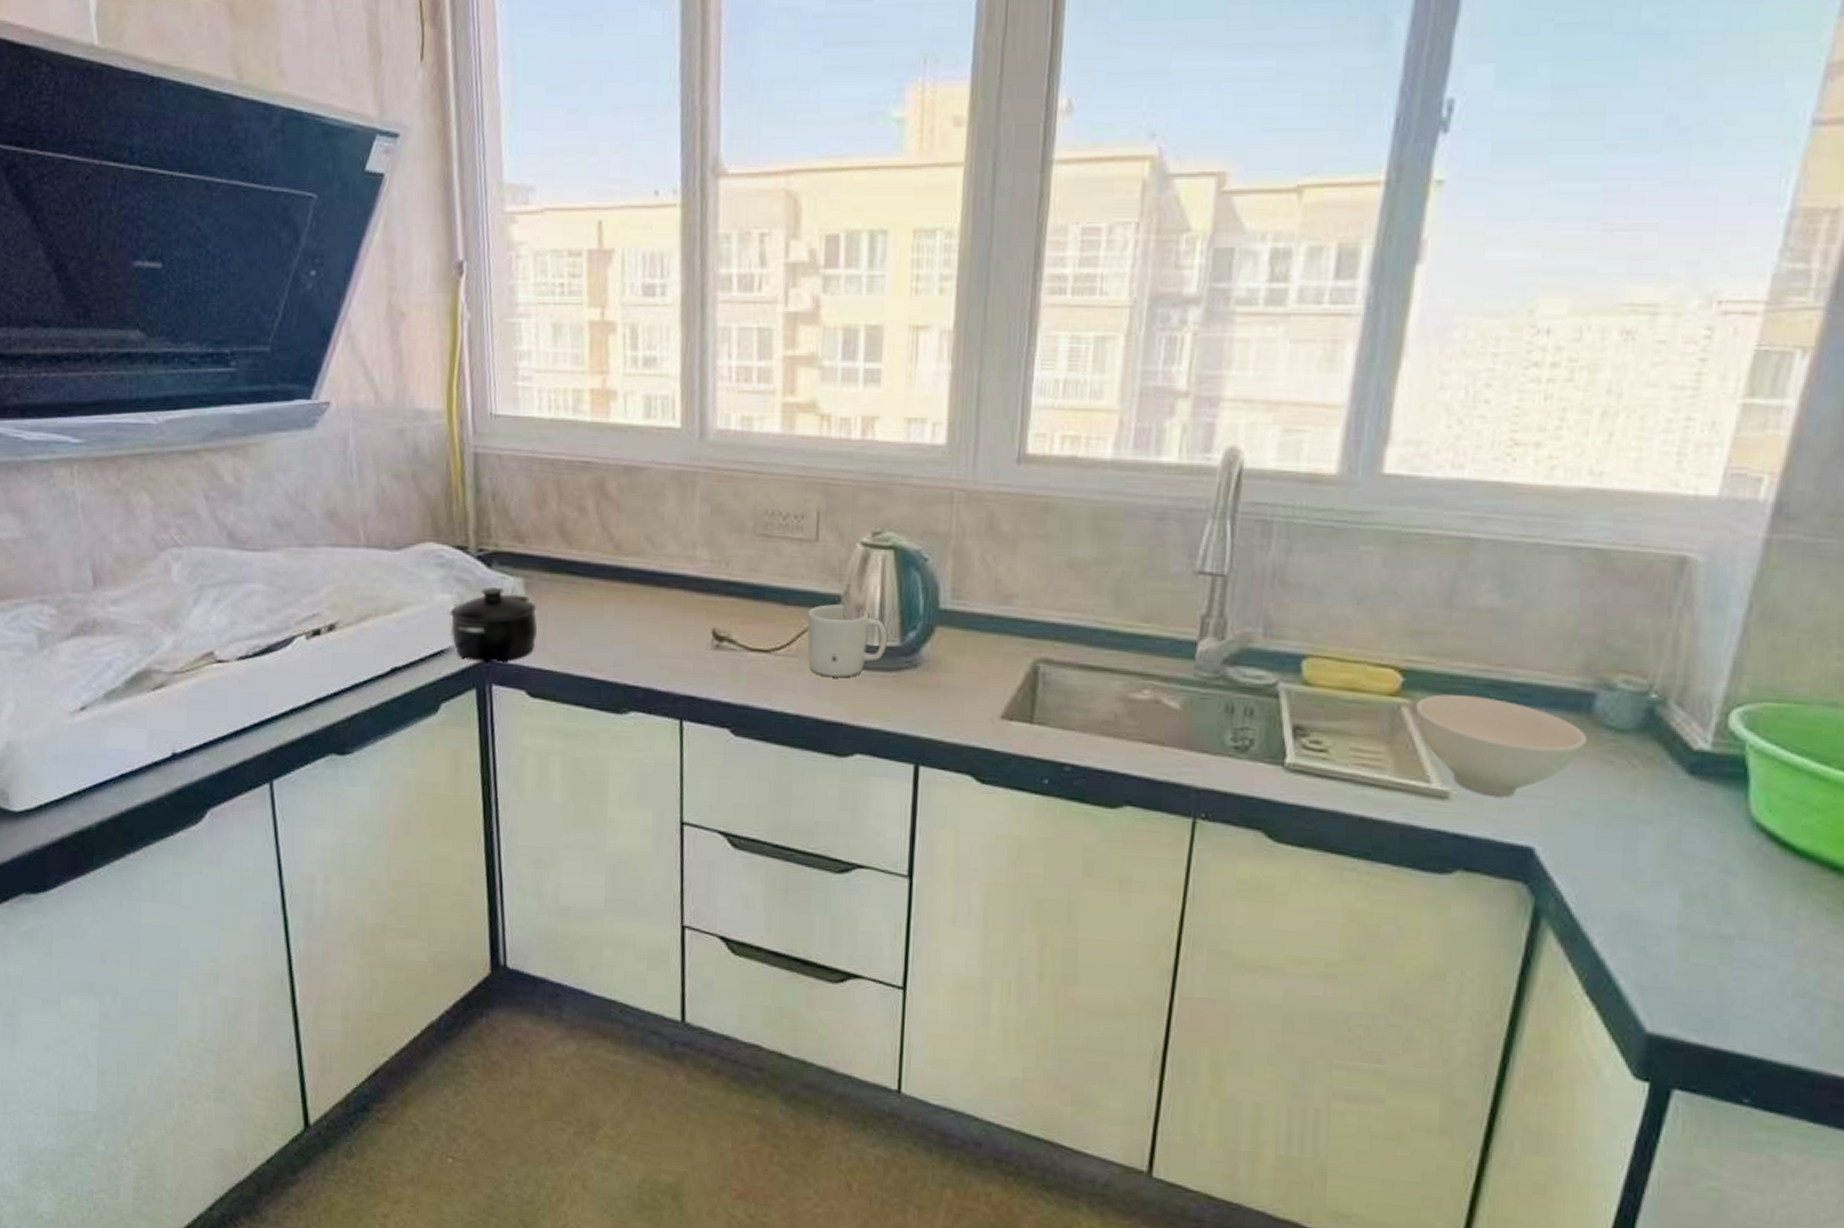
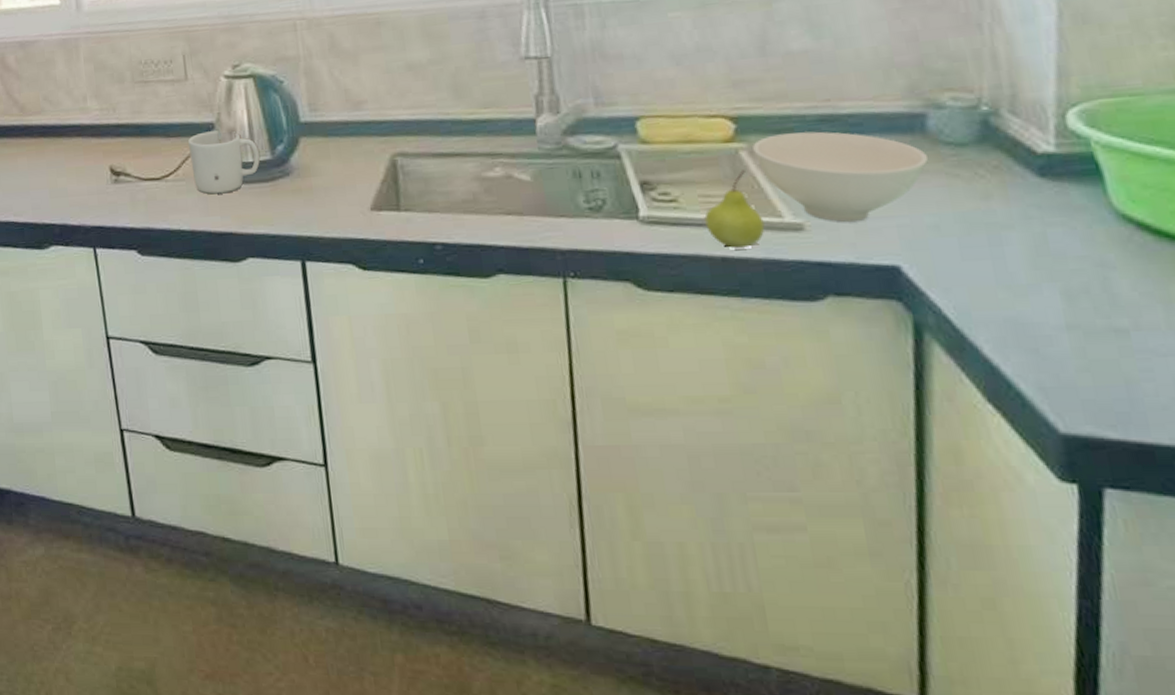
fruit: none [1351,727,1411,811] -> present [704,170,765,249]

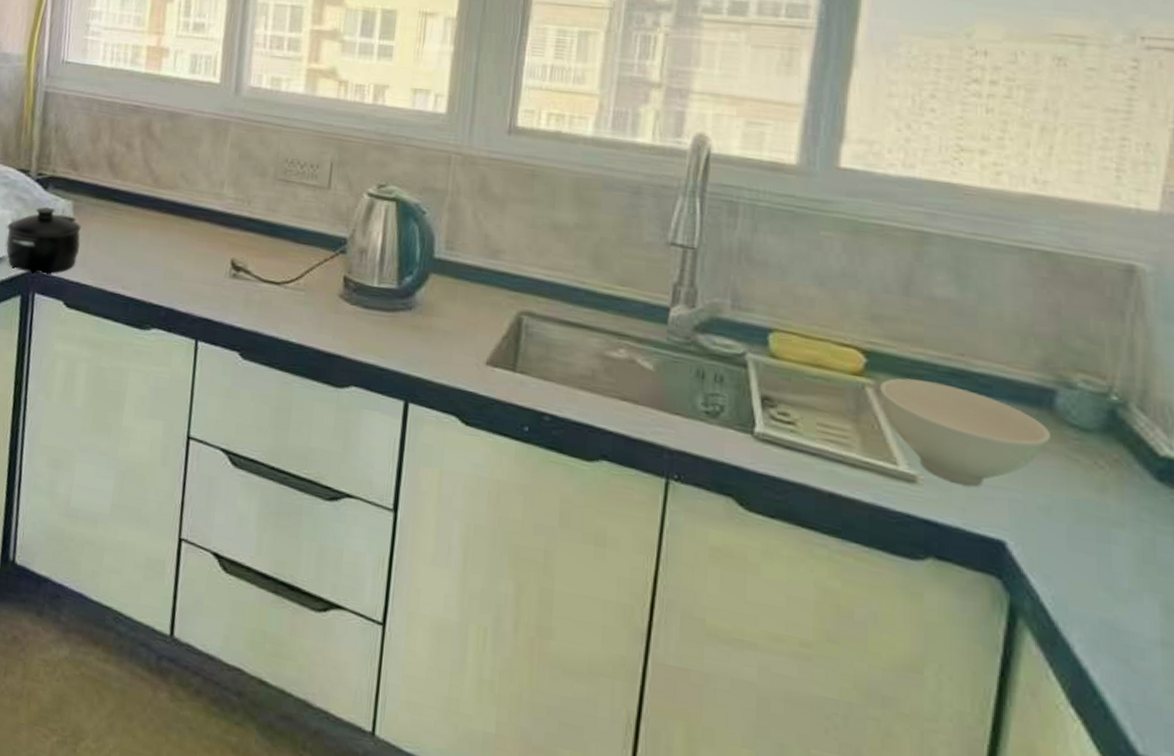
mug: present [187,131,261,195] -> none [314,245,387,314]
fruit: present [704,170,765,249] -> none [819,407,878,489]

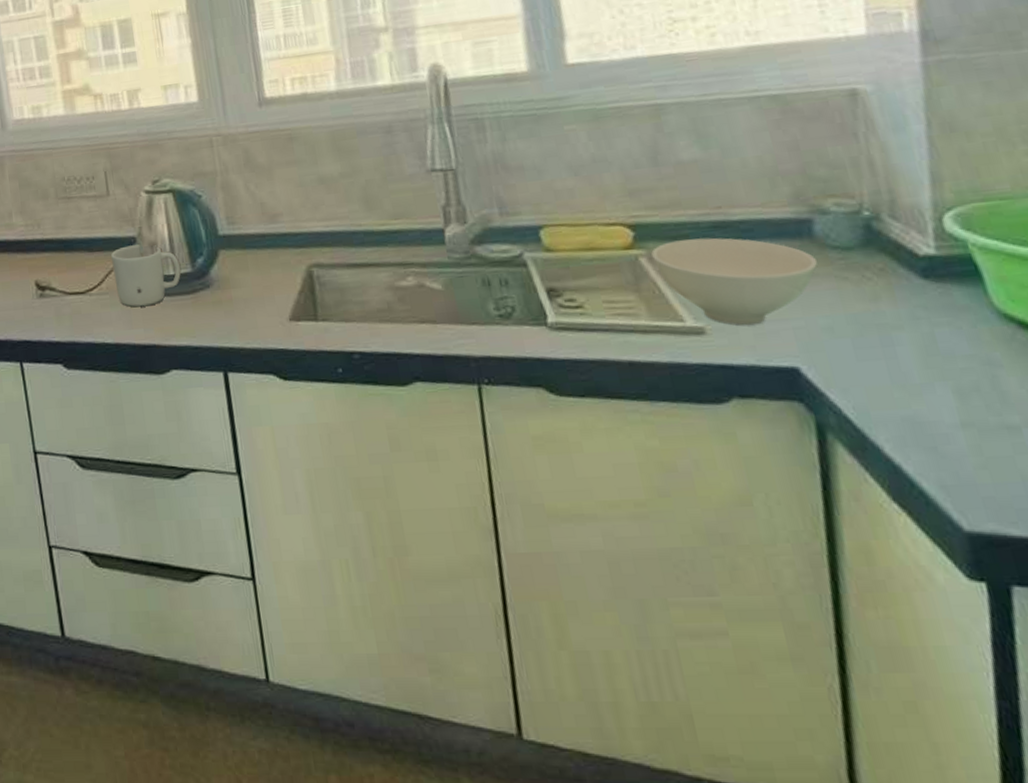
mug: none [314,245,387,314] -> present [110,244,181,308]

